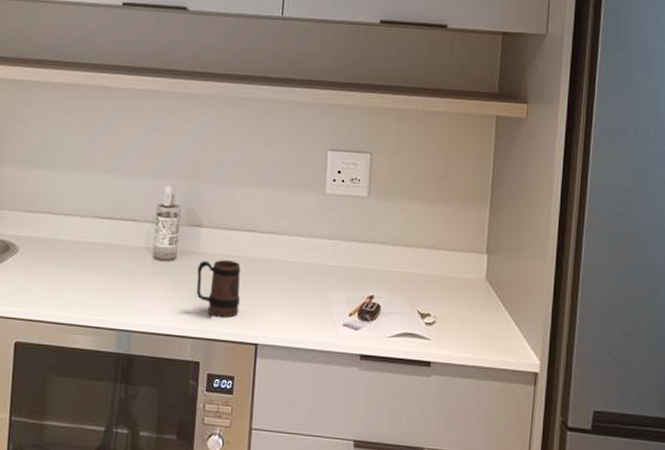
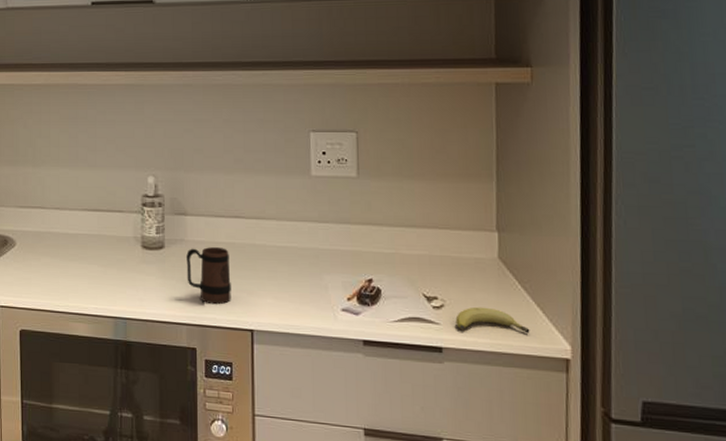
fruit: none [444,323,507,349] -> present [455,306,530,334]

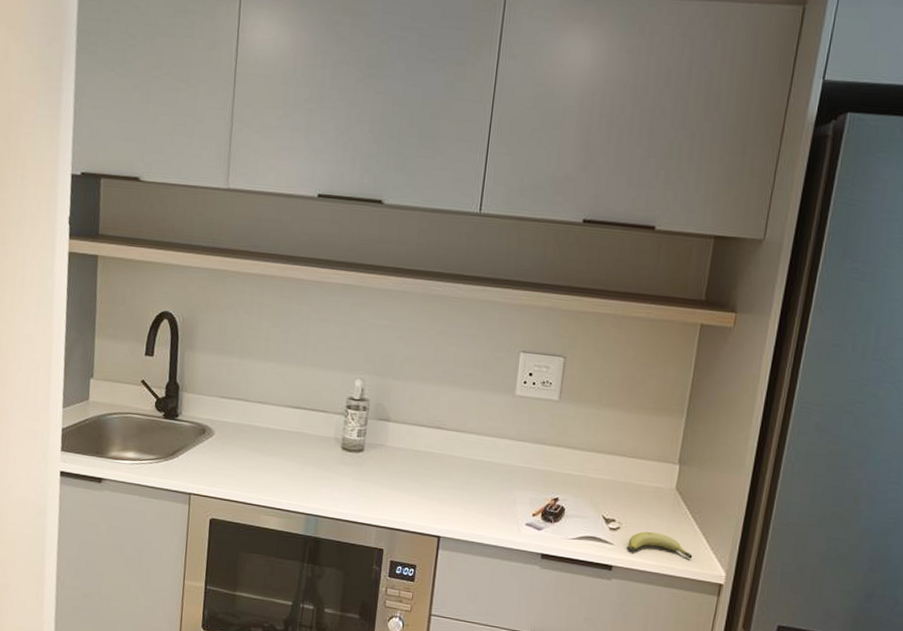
mug: present [186,247,231,305] -> none [382,454,427,511]

